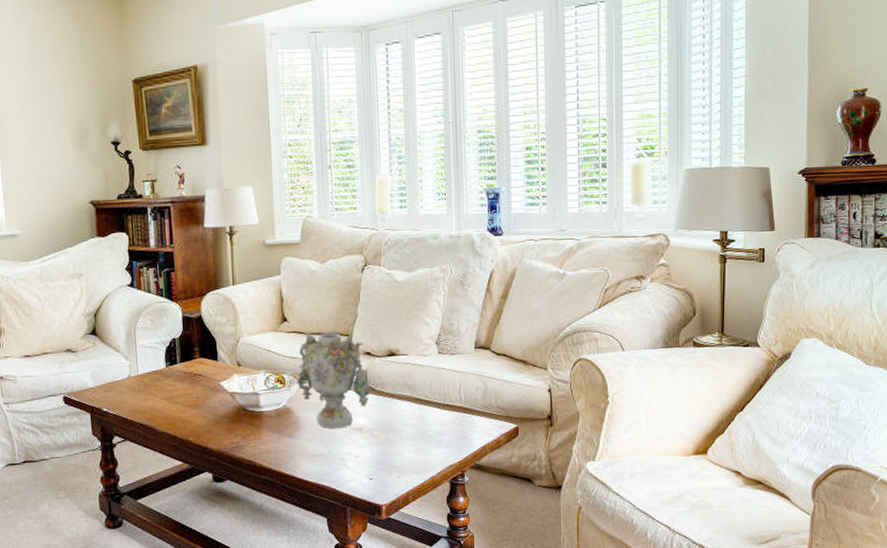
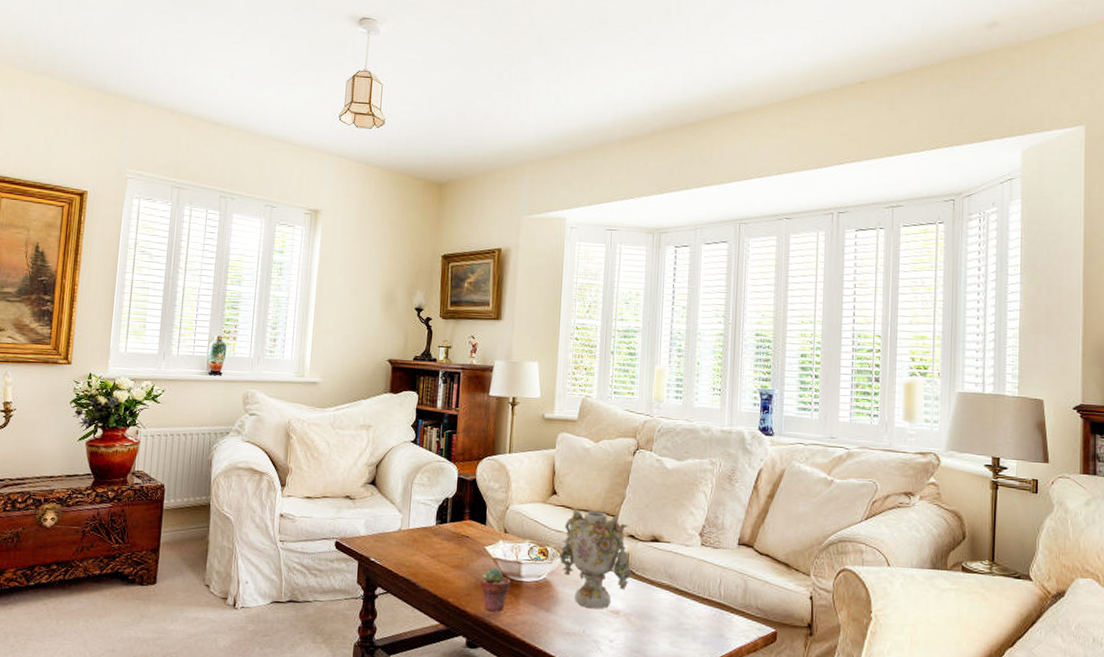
potted succulent: none [219,401,251,445] -> present [480,567,511,613]

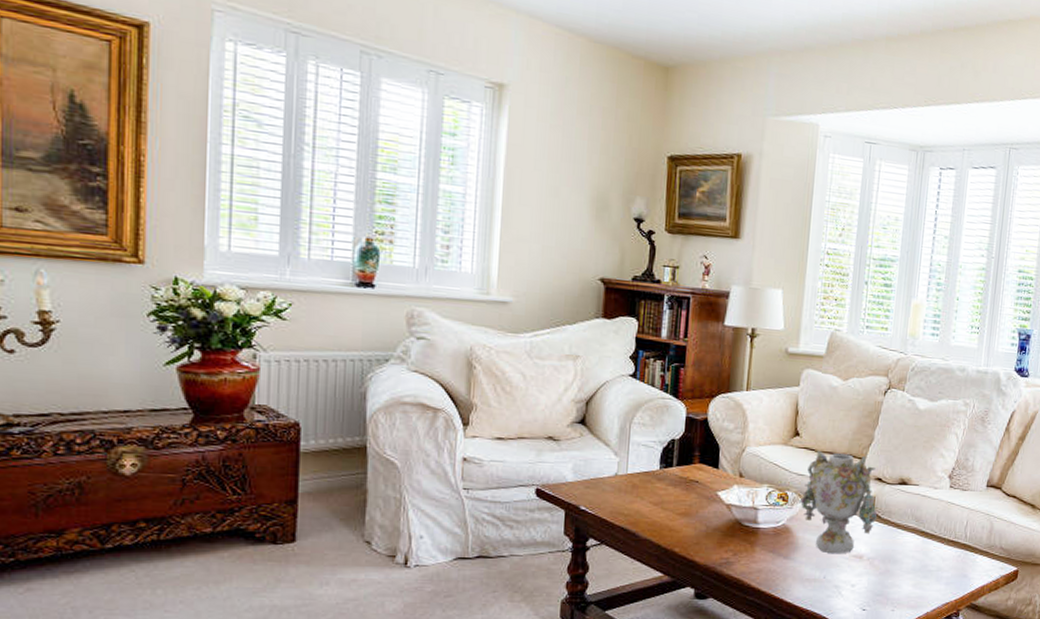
potted succulent: present [480,567,511,613] -> none [711,514,746,561]

